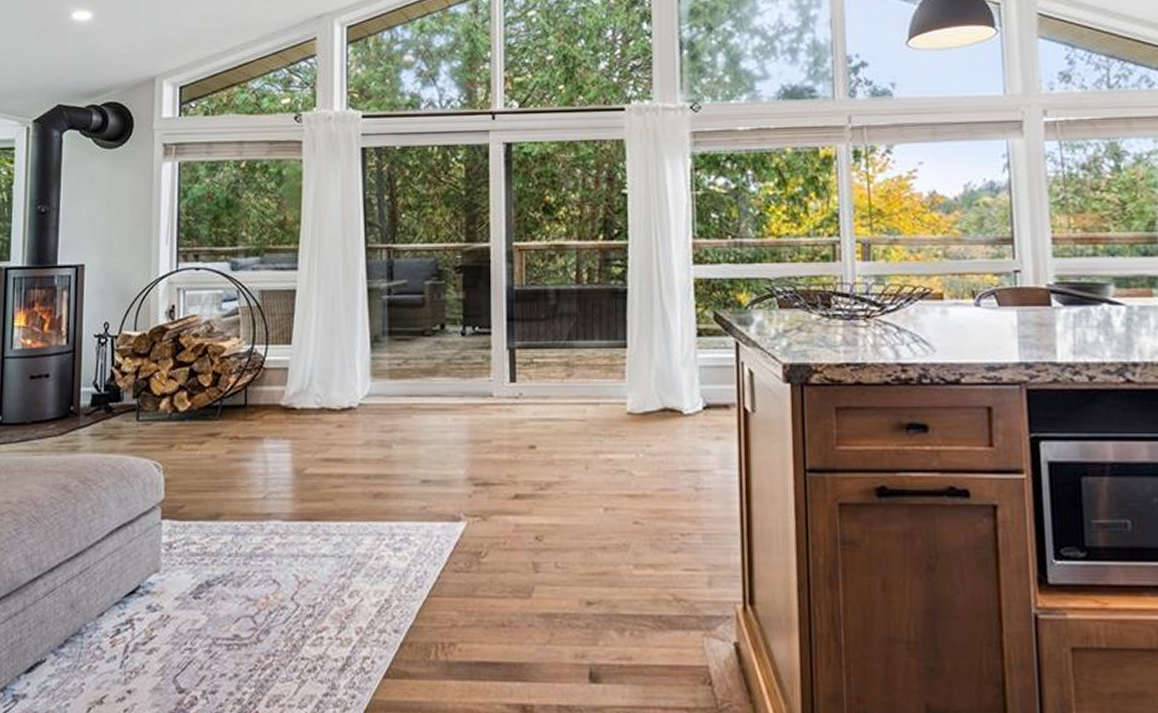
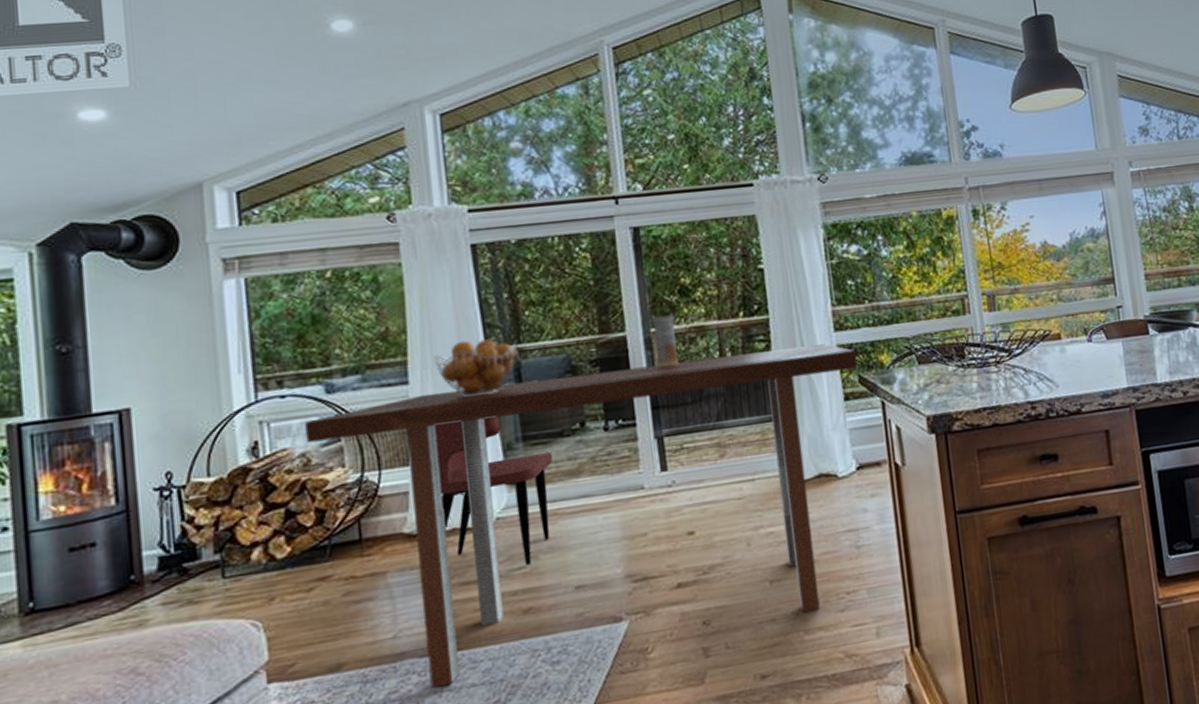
dining table: none [212,276,713,551] -> present [305,344,857,688]
dining chair: none [314,308,412,452] -> present [434,416,552,565]
fruit basket: none [321,235,392,287] -> present [434,339,518,397]
vase: none [514,215,539,281] -> present [650,299,680,368]

